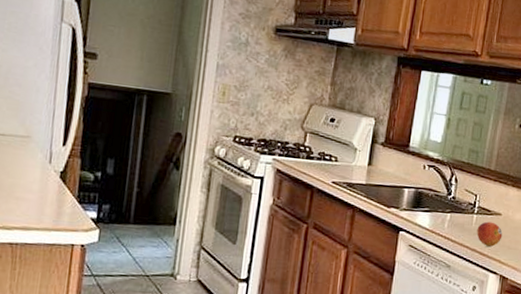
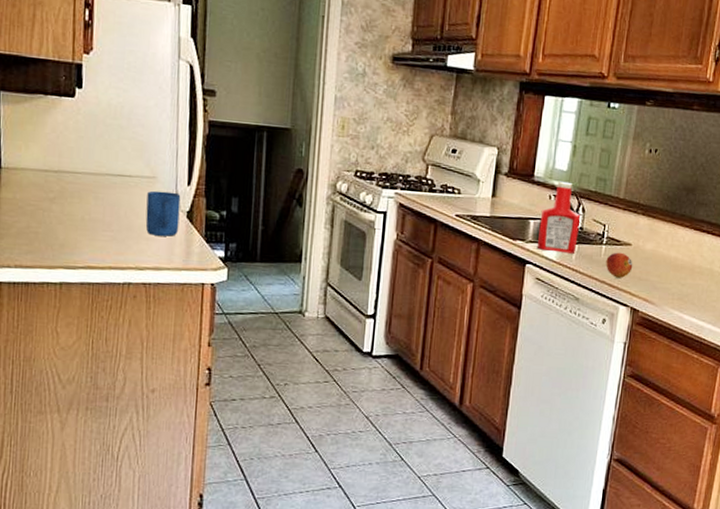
mug: none [16,150,55,196] -> present [145,190,181,237]
ketchup bottle: none [410,152,454,222] -> present [536,181,581,254]

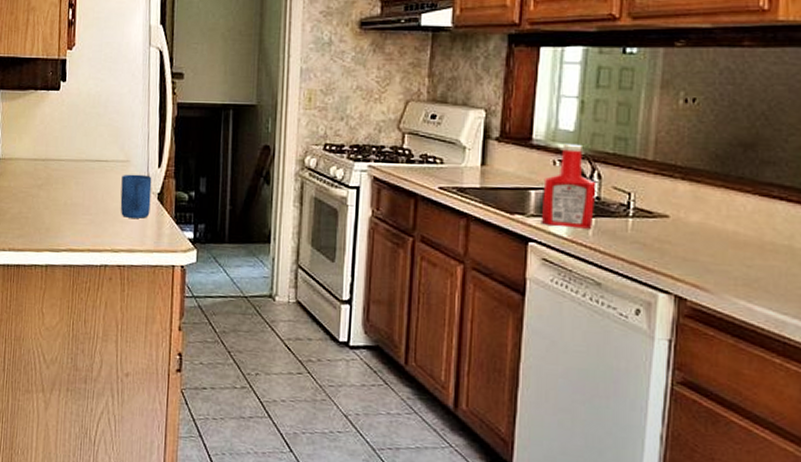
fruit: present [606,252,633,278] -> none [635,226,673,258]

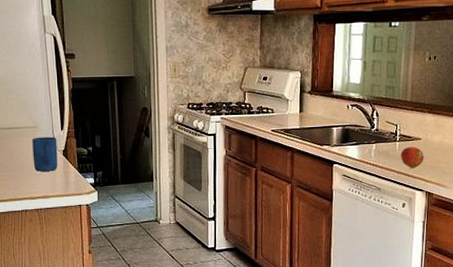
ketchup bottle: present [541,143,597,229] -> none [341,92,376,152]
fruit: none [635,226,673,258] -> present [401,146,424,168]

